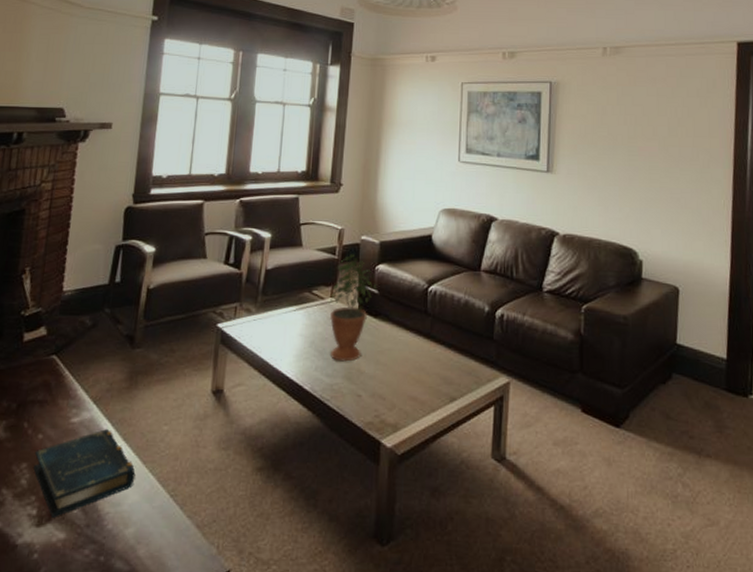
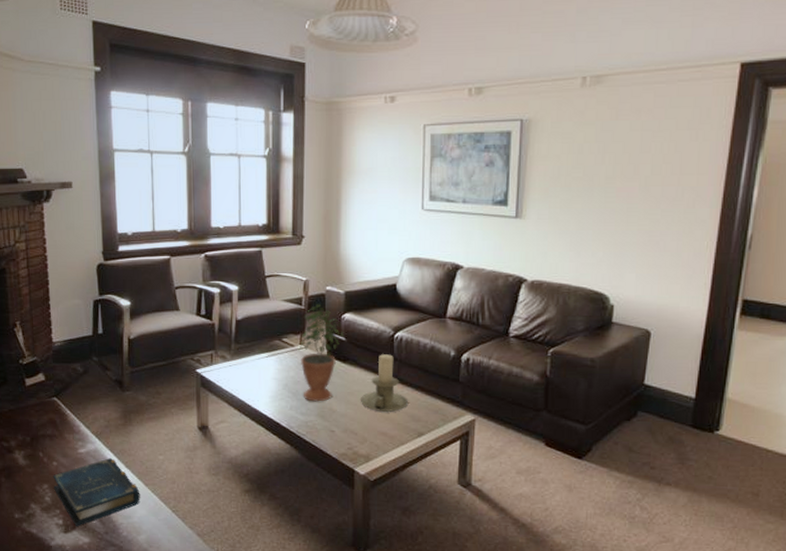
candle holder: none [391,309,441,373] -> present [361,354,409,412]

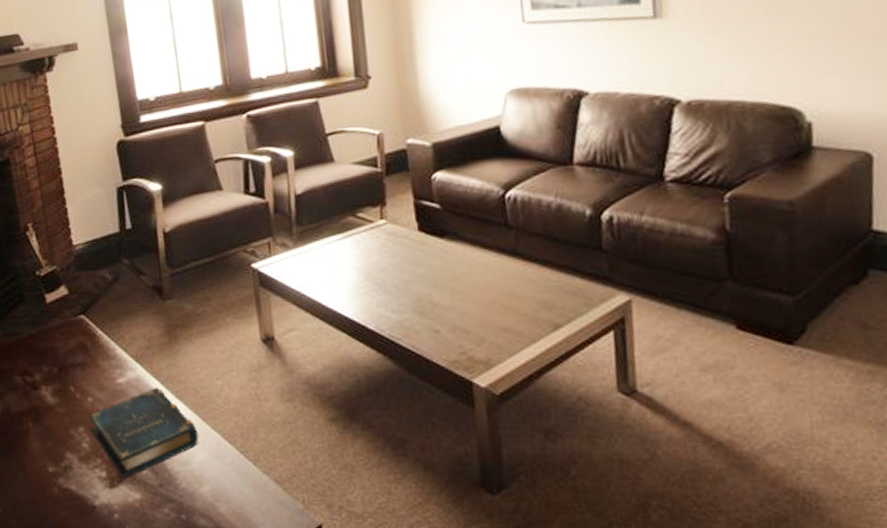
potted plant: present [300,304,344,402] -> none [380,163,438,294]
candle holder: present [361,354,409,412] -> none [470,221,536,300]

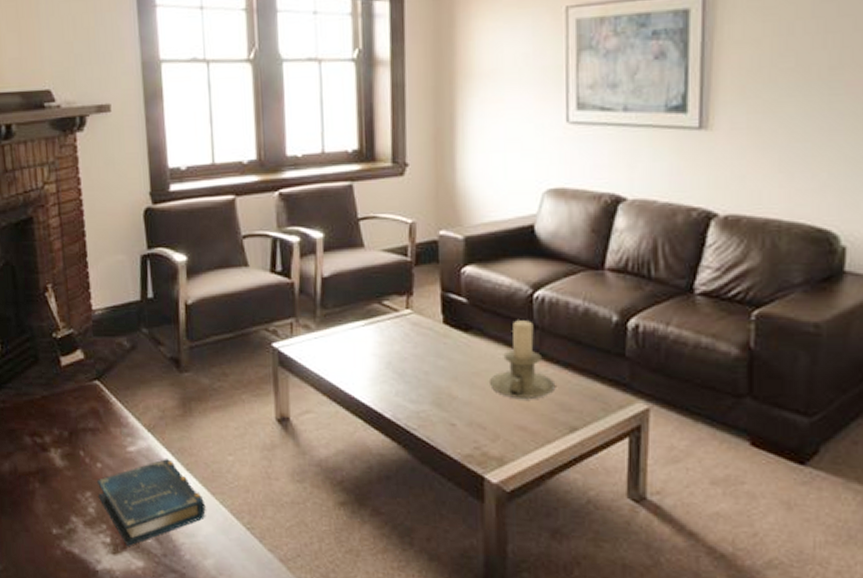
candle holder: none [470,221,536,300] -> present [490,320,556,399]

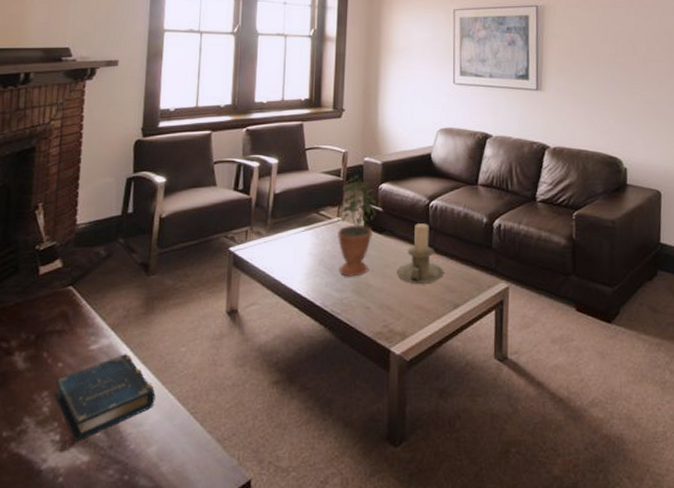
potted plant: none [406,254,466,386] -> present [337,175,381,277]

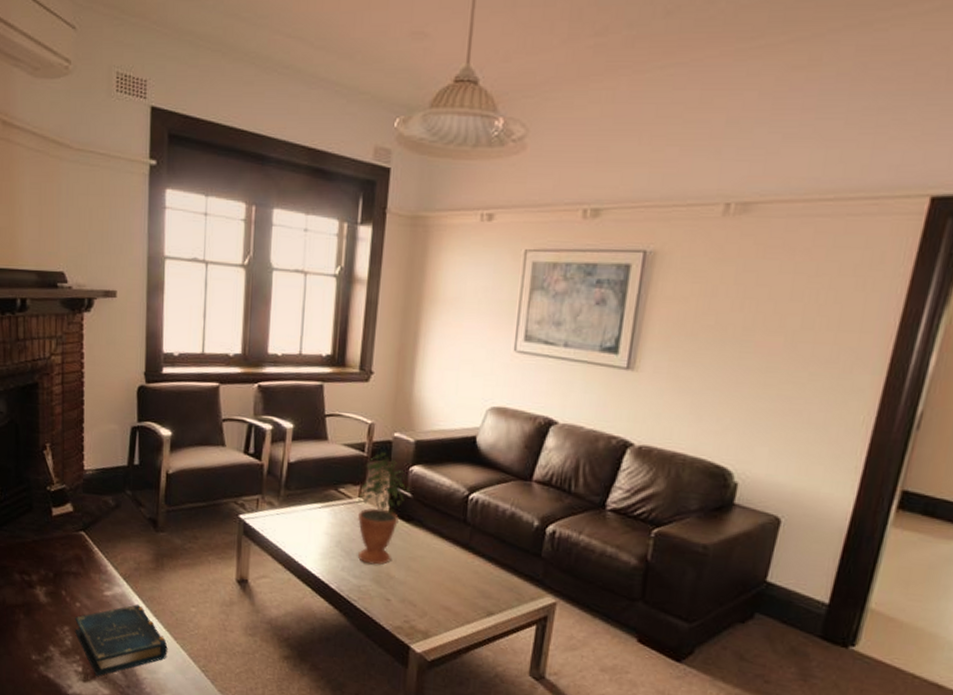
candle holder: present [397,223,444,284] -> none [423,517,480,585]

